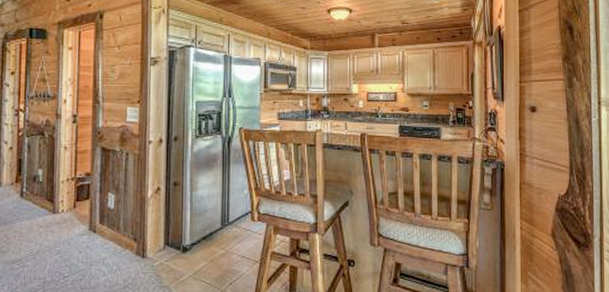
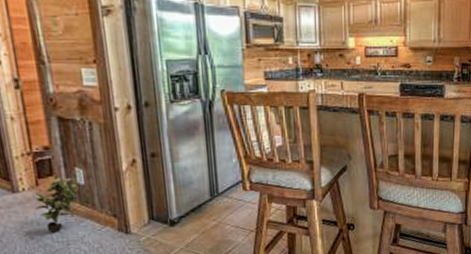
potted plant: none [69,201,108,252] -> present [34,177,79,231]

